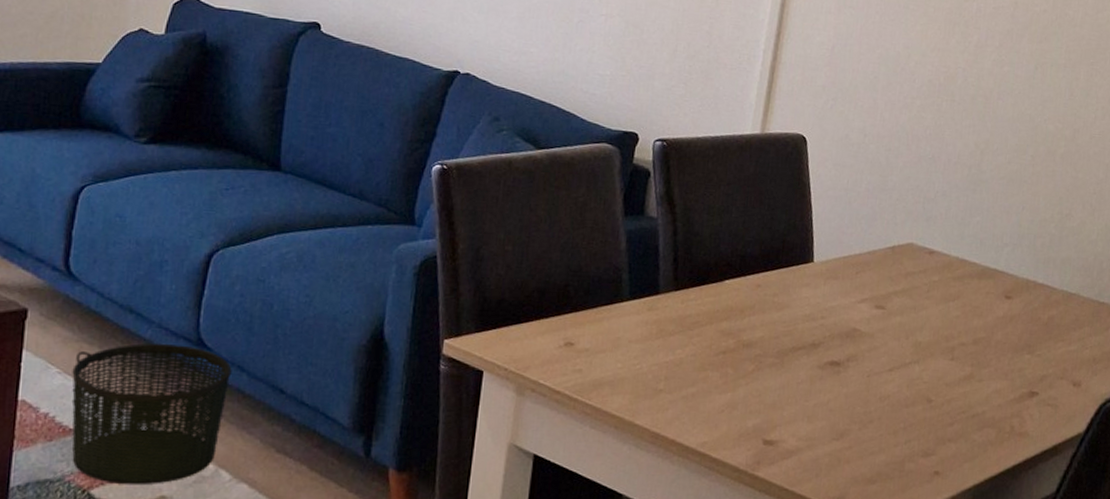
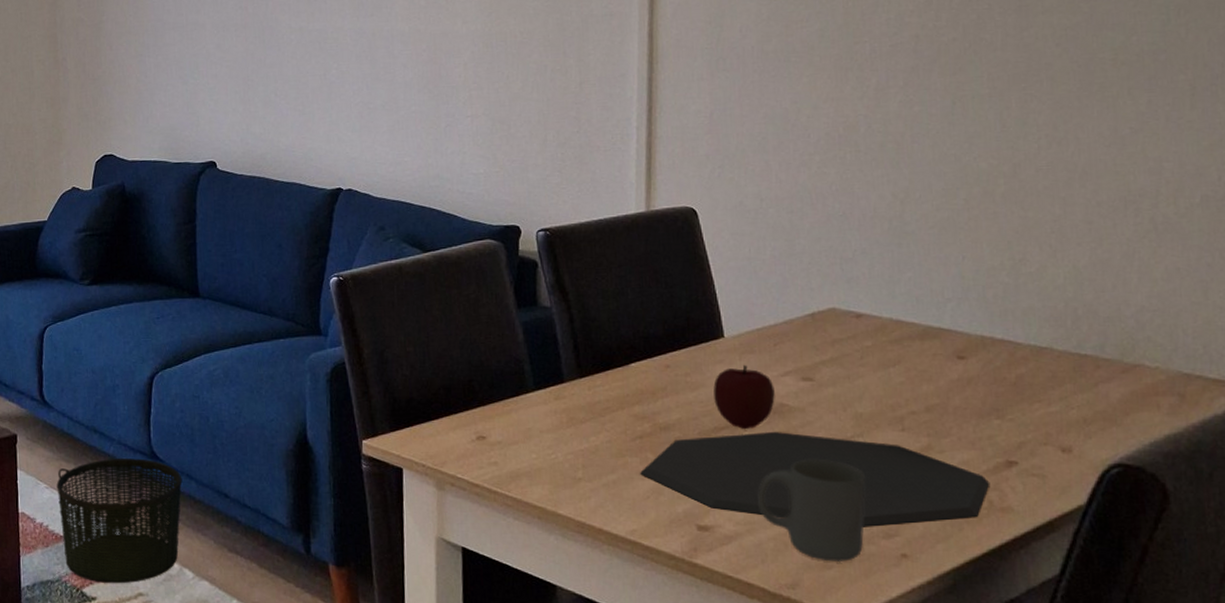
placemat: none [718,354,1015,447] -> present [640,432,990,527]
fruit: none [796,289,851,350] -> present [713,364,775,429]
cup: none [820,382,915,477] -> present [758,460,865,562]

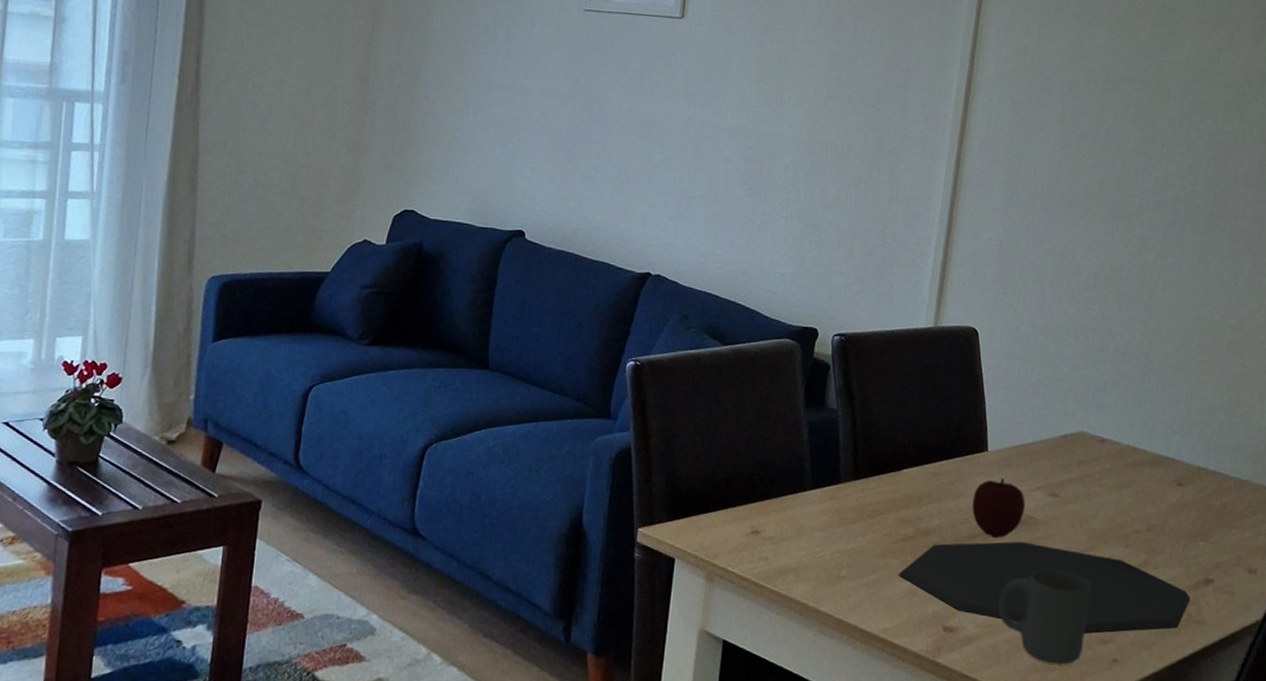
basket: present [56,458,183,584] -> none [298,532,444,668]

